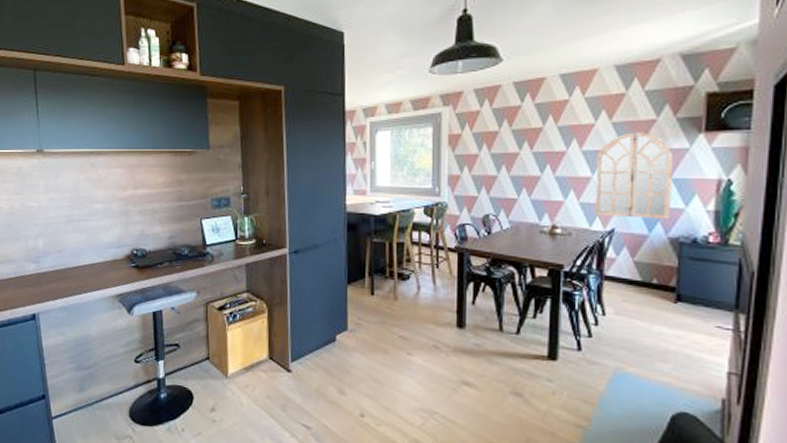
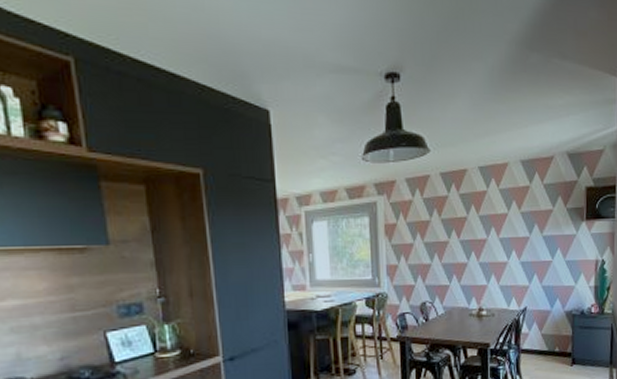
home mirror: present [595,132,674,219] -> none [510,221,566,297]

